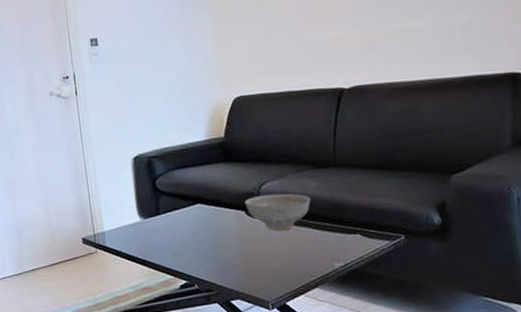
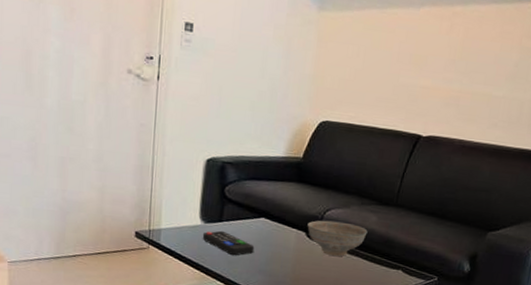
remote control: none [143,223,197,247] -> present [202,230,255,256]

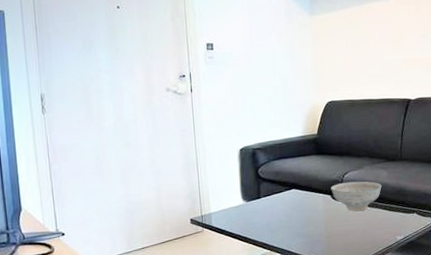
remote control: present [202,230,255,256] -> none [246,206,291,226]

